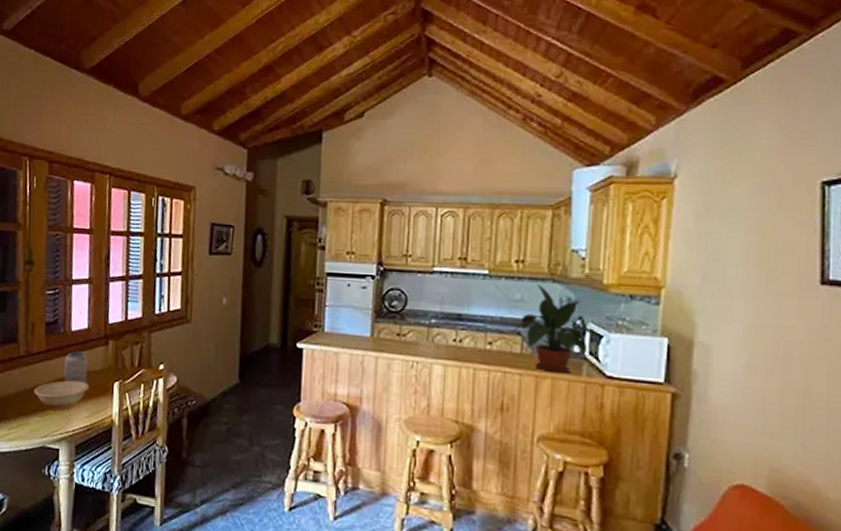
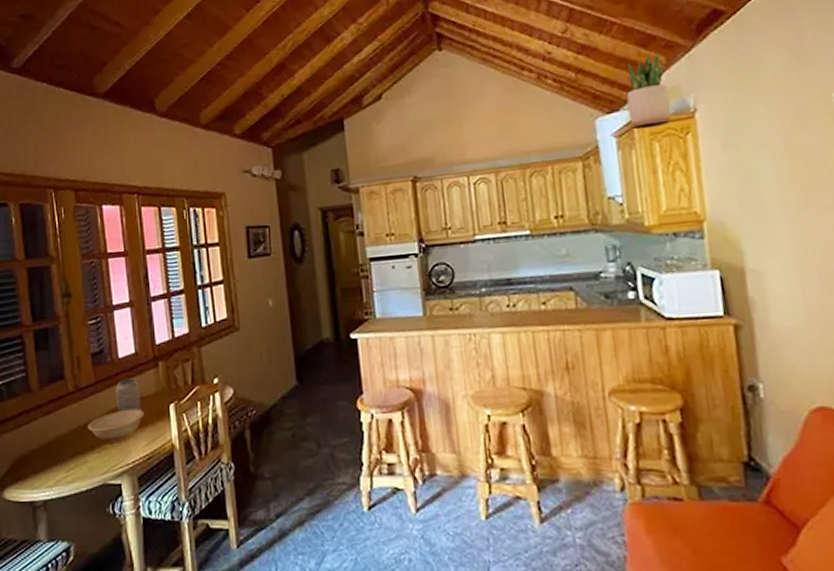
potted plant: present [512,285,603,375] -> none [563,237,656,324]
planter: none [607,110,655,188] -> present [626,51,671,130]

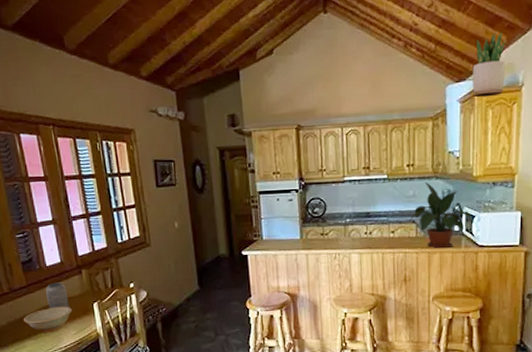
potted plant: none [563,237,656,324] -> present [408,182,475,249]

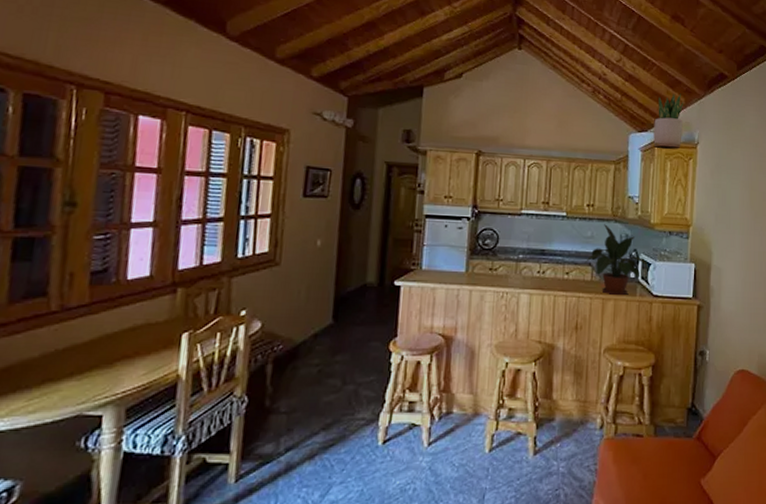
dish: present [24,306,73,333] -> none [69,335,149,371]
vase: present [45,282,70,309] -> none [113,302,148,338]

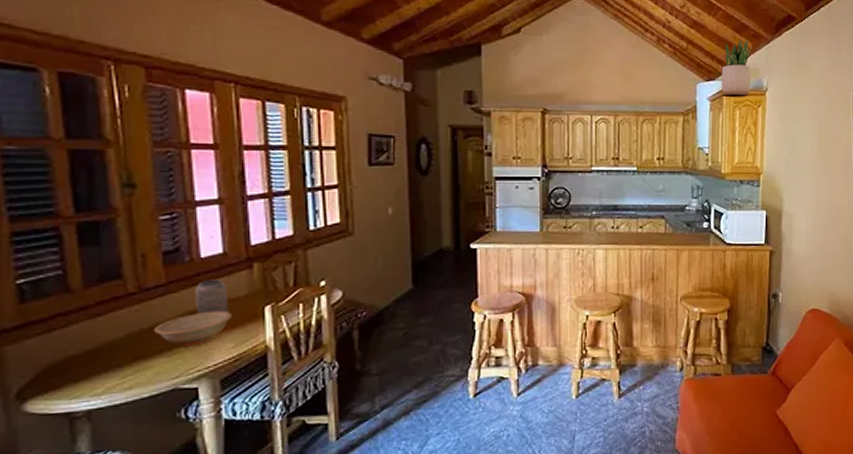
dish: none [69,335,149,371] -> present [155,310,233,347]
vase: none [113,302,148,338] -> present [194,279,229,315]
potted plant: present [584,224,651,296] -> none [657,177,723,246]

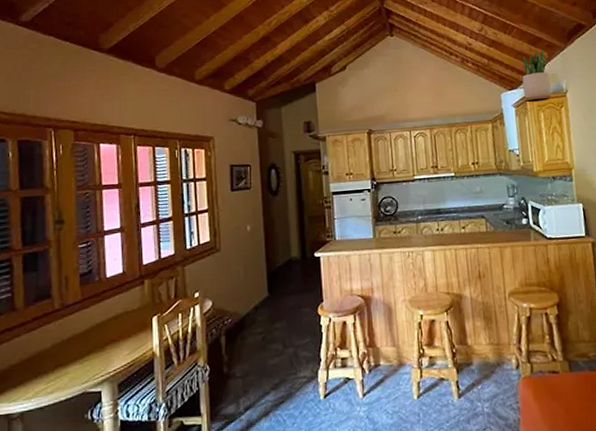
dish: present [155,310,233,347] -> none [72,322,128,355]
vase: present [194,279,229,315] -> none [101,295,126,326]

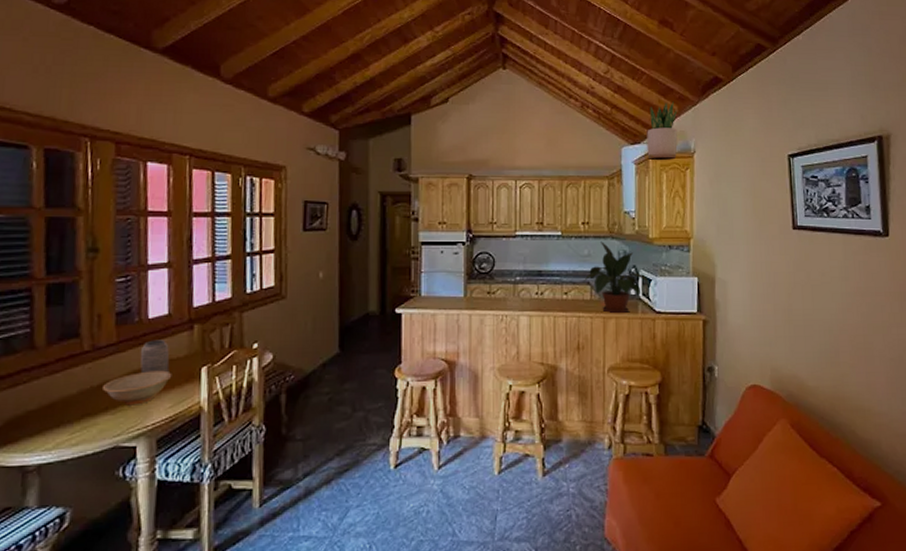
dish: none [72,322,128,355] -> present [103,370,172,406]
vase: none [101,295,126,326] -> present [140,340,170,374]
potted plant: none [478,178,541,243] -> present [583,241,652,314]

